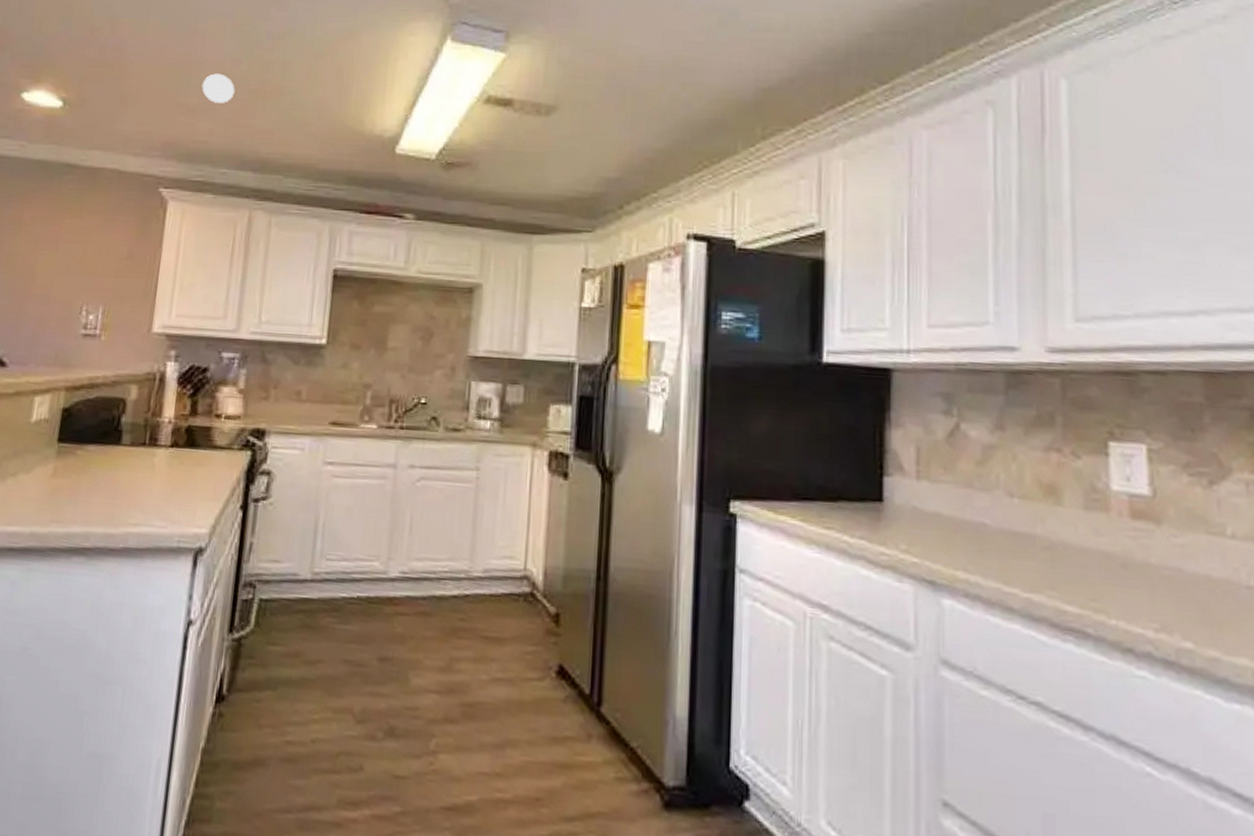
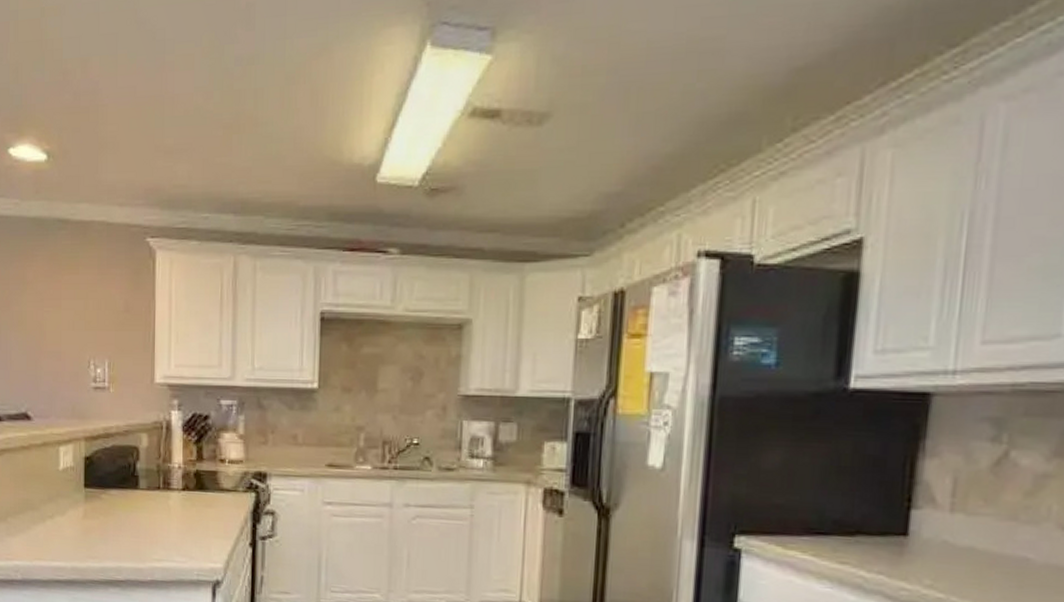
smoke detector: present [202,73,235,103] -> none [176,109,209,143]

